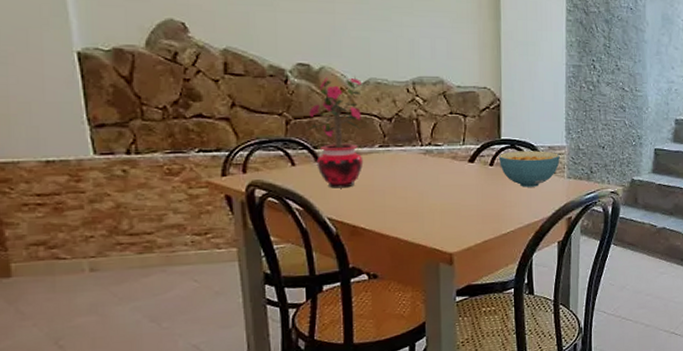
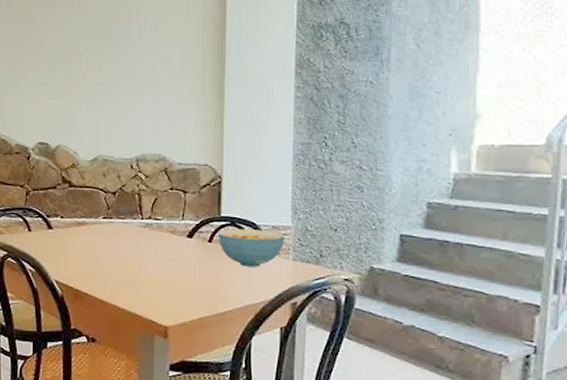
potted plant: present [305,76,364,188] -> none [41,153,91,254]

